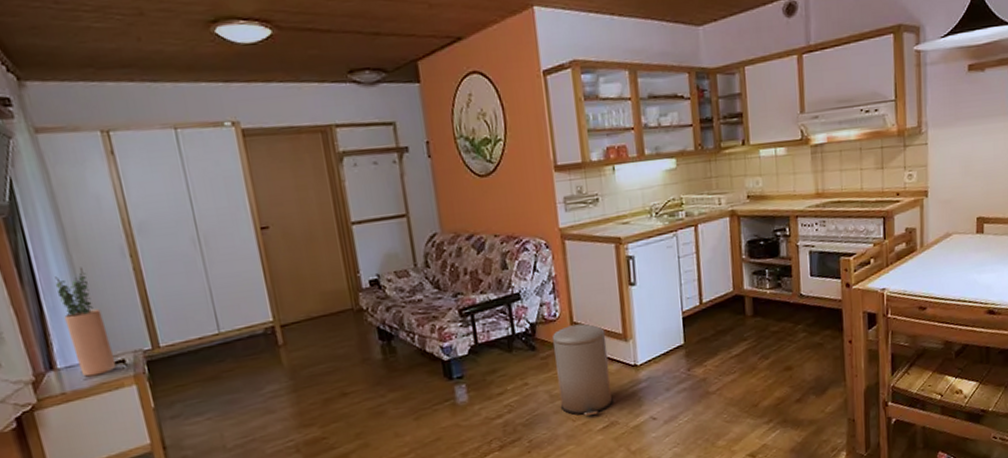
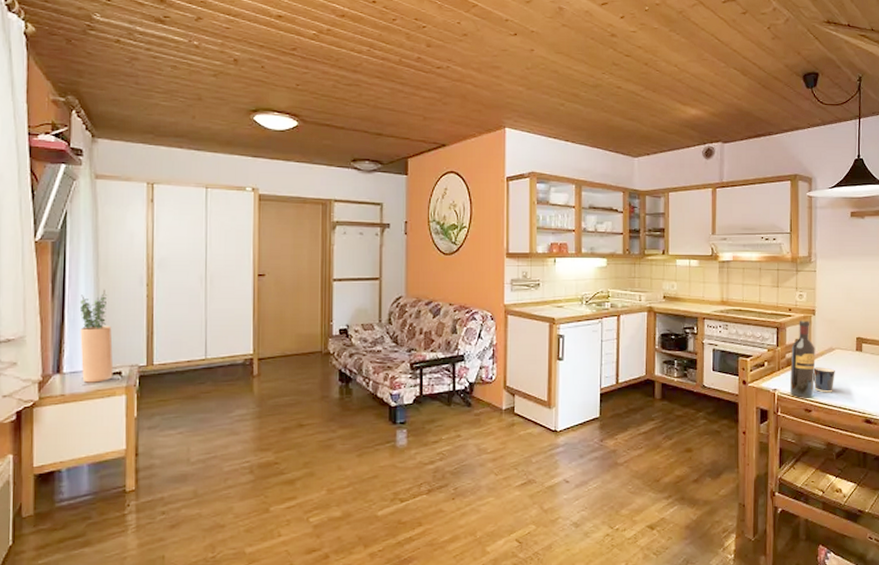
pedal bin: present [551,323,613,416] -> none [486,388,533,471]
wine bottle: none [900,203,930,295] -> present [789,319,816,398]
mug: none [927,256,953,286] -> present [813,367,835,393]

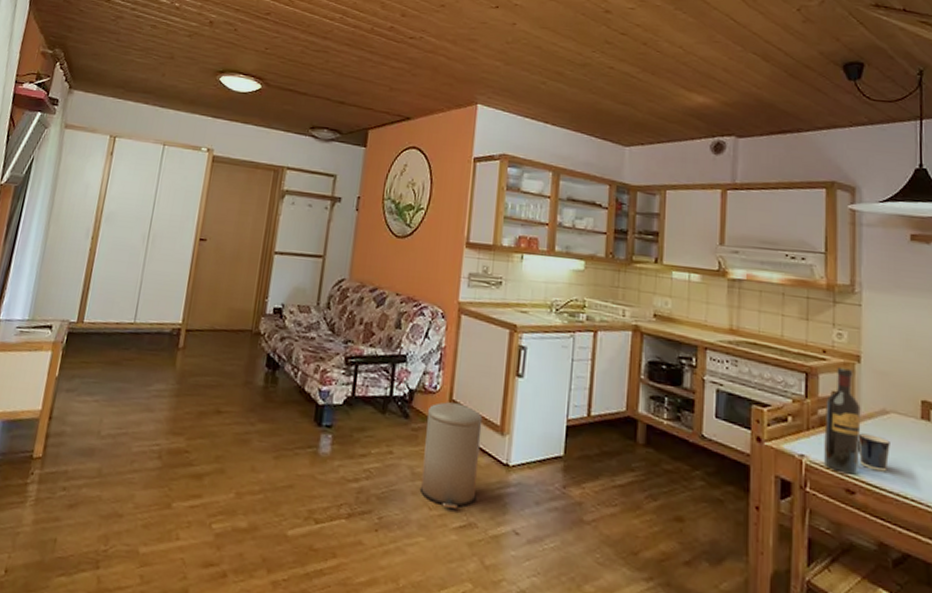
vase: present [79,289,114,383] -> none [14,238,55,335]
pedal bin: none [486,388,533,471] -> present [421,402,483,509]

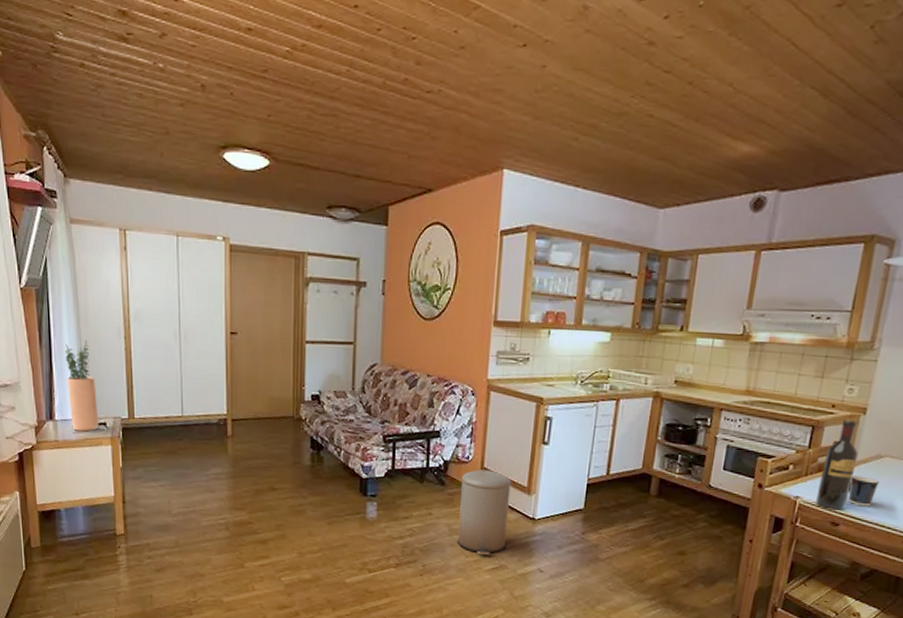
vase: none [14,238,55,335] -> present [64,340,99,432]

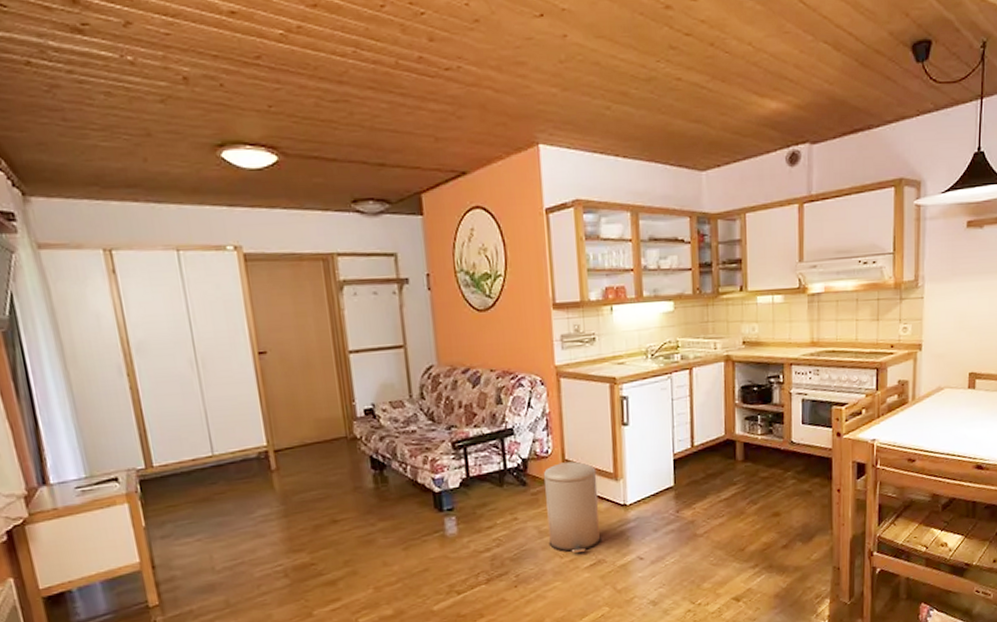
vase: present [64,340,99,432] -> none [51,384,109,493]
wine bottle: present [815,418,859,510] -> none [890,356,921,447]
mug: present [848,476,879,507] -> none [918,410,943,439]

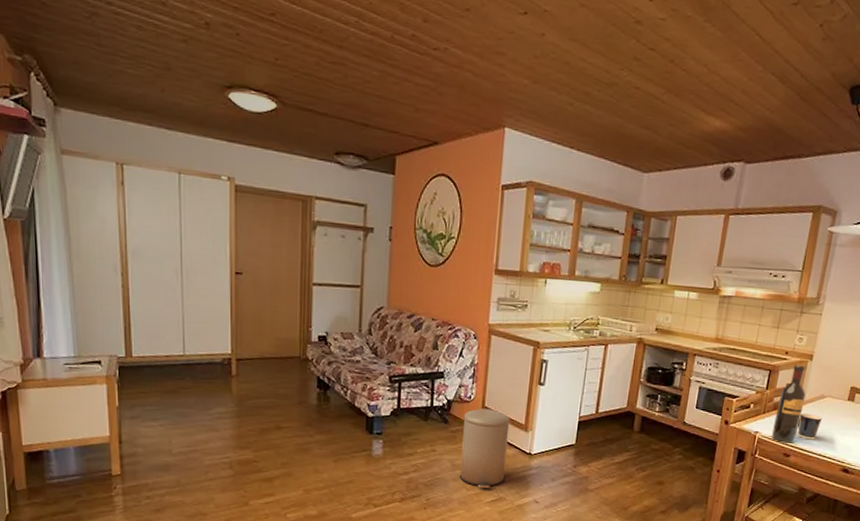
wine bottle: none [890,356,921,447] -> present [771,364,806,443]
mug: none [918,410,943,439] -> present [797,413,822,440]

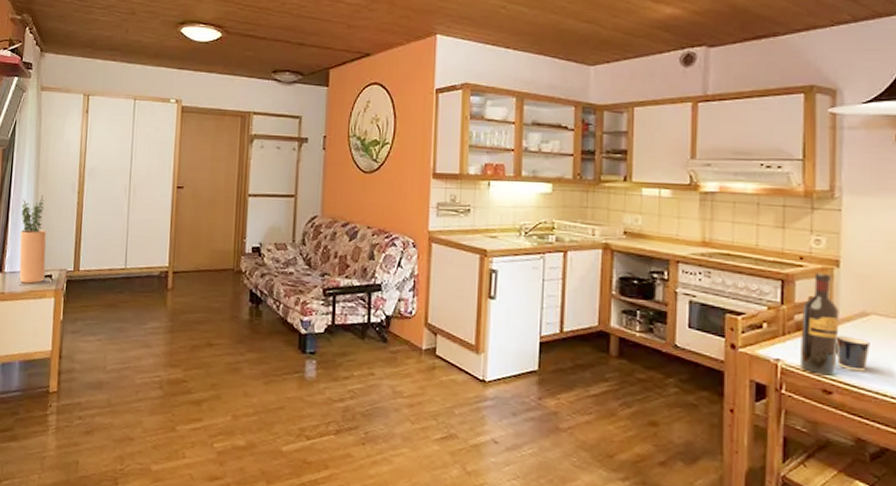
vase: none [54,275,93,370] -> present [19,195,47,284]
pedal bin: present [460,408,510,488] -> none [403,325,458,422]

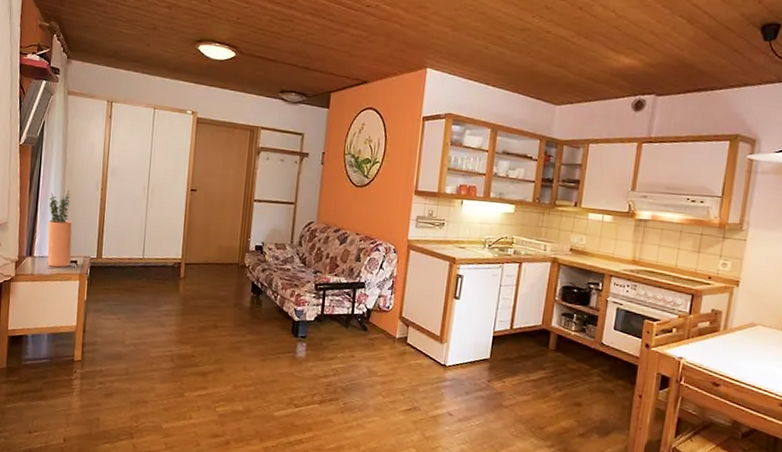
wine bottle: present [799,272,839,376] -> none [697,289,734,372]
mug: present [836,336,870,372] -> none [726,341,754,370]

